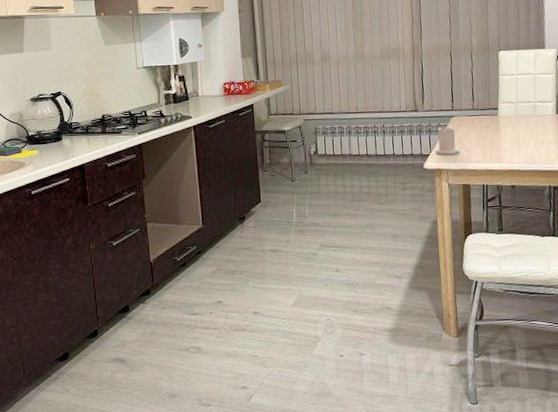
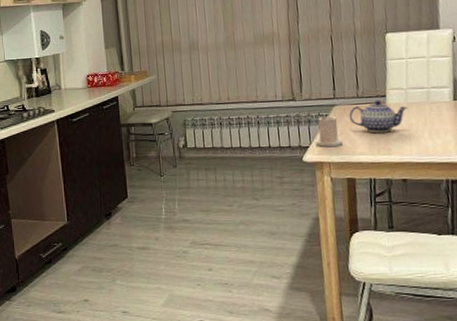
teapot: none [465,112,517,143] -> present [348,100,408,133]

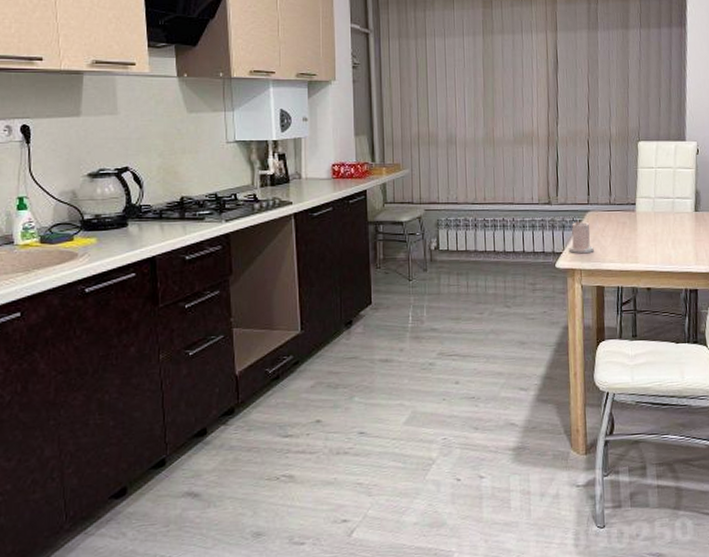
teapot: present [348,100,408,133] -> none [601,207,655,241]

